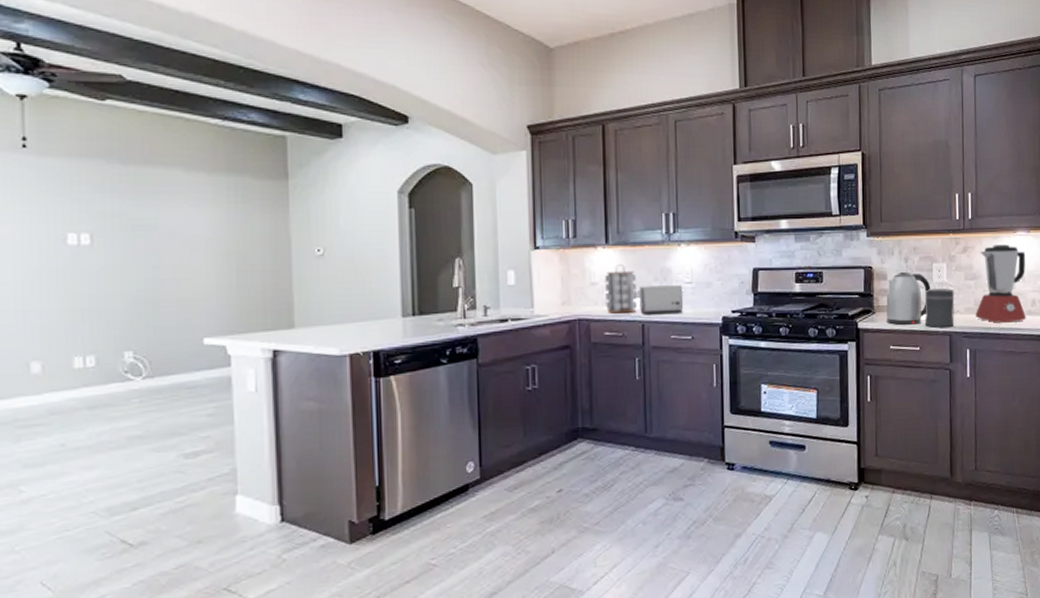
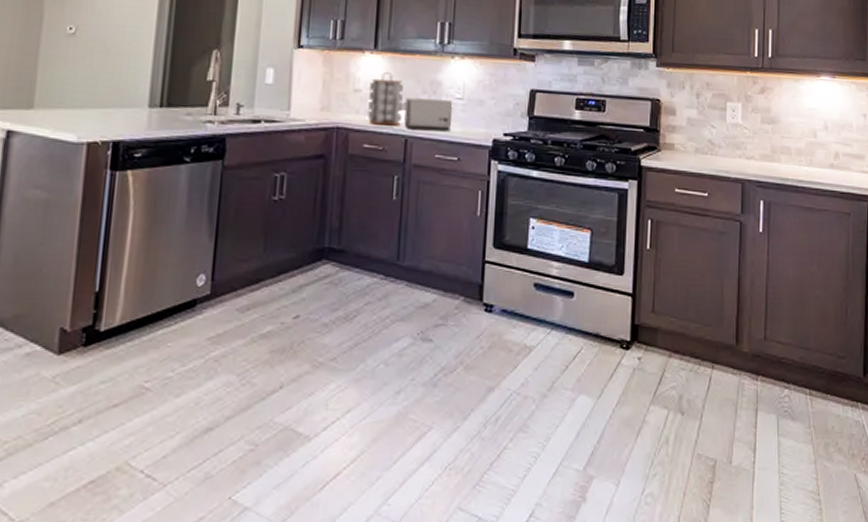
kettle: present [886,271,931,326] -> none [673,108,724,169]
cylinder: present [924,288,955,329] -> none [716,130,749,175]
blender: present [975,245,1026,323] -> none [771,88,830,176]

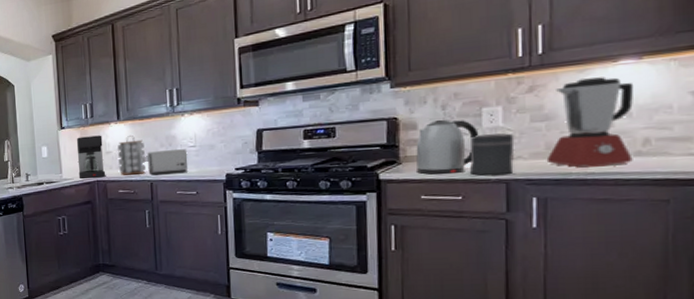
coffee maker: none [312,63,352,123] -> present [76,135,106,180]
kettle: none [673,108,724,169] -> present [416,119,479,175]
cylinder: none [716,130,749,175] -> present [469,133,515,177]
blender: none [771,88,830,176] -> present [546,77,634,168]

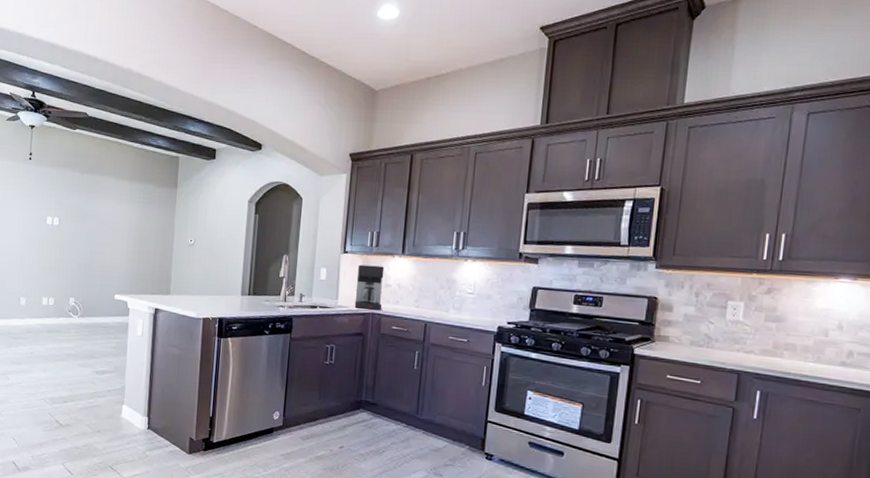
spice rack: present [118,135,146,175] -> none [396,271,425,313]
toaster: present [147,149,188,176] -> none [424,292,465,319]
kettle: present [416,119,479,175] -> none [666,305,723,359]
cylinder: present [469,133,515,177] -> none [710,326,750,367]
blender: present [546,77,634,168] -> none [772,289,848,372]

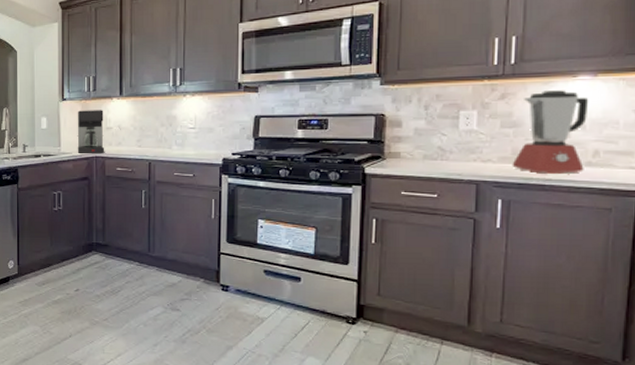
blender: none [772,289,848,372] -> present [512,90,589,174]

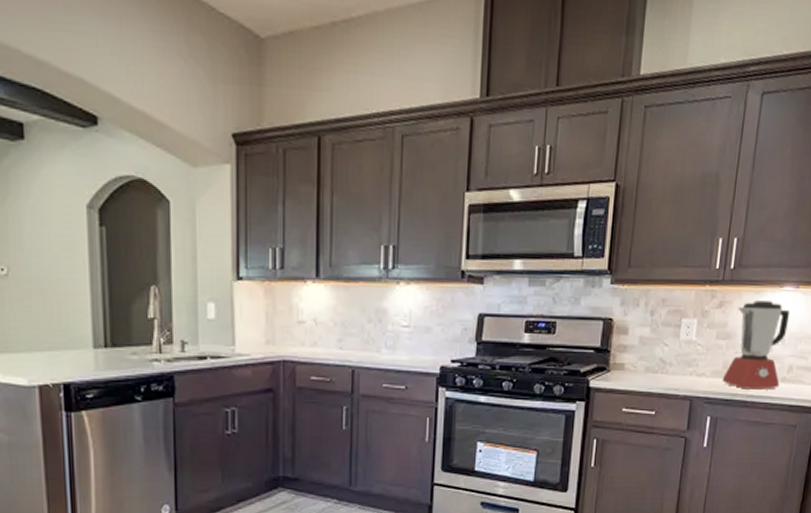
coffee maker: present [77,110,105,154] -> none [258,295,296,357]

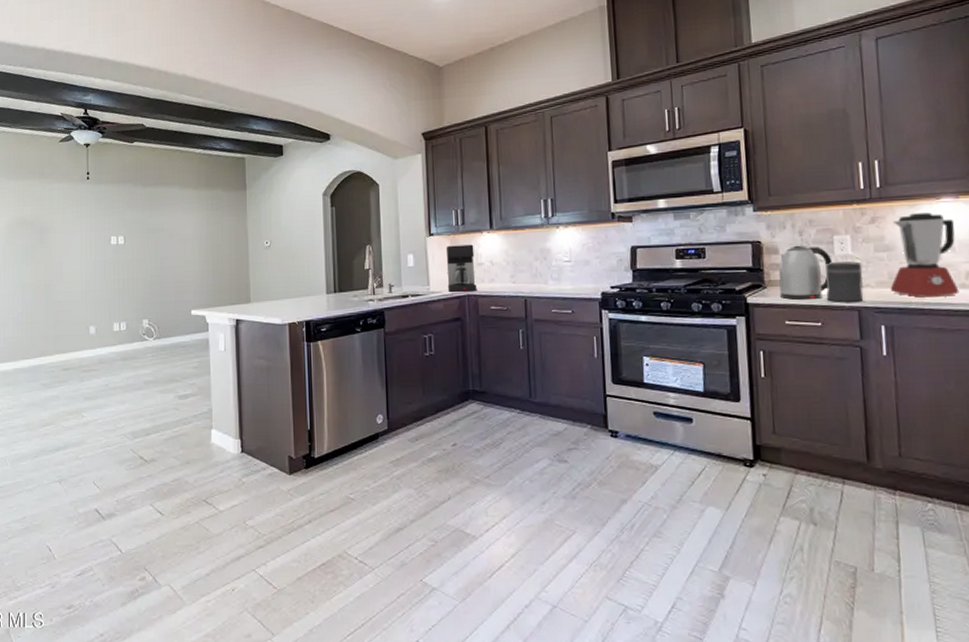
coffee maker: none [258,295,296,357] -> present [445,244,478,293]
kettle: none [622,326,677,387] -> present [778,245,833,301]
cylinder: none [665,347,703,392] -> present [825,261,864,303]

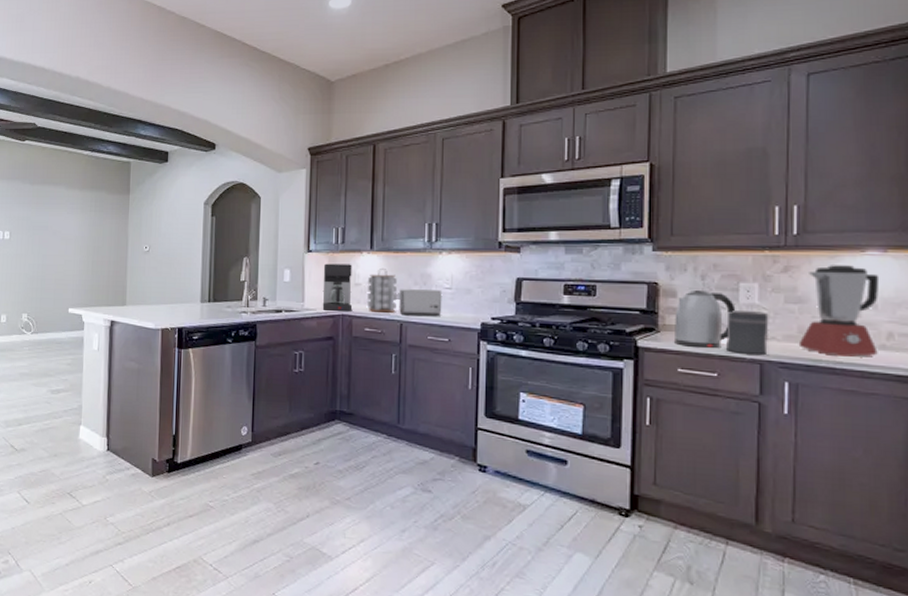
spice rack: none [490,245,520,290] -> present [368,267,397,313]
toaster: none [521,264,564,291] -> present [399,289,442,317]

